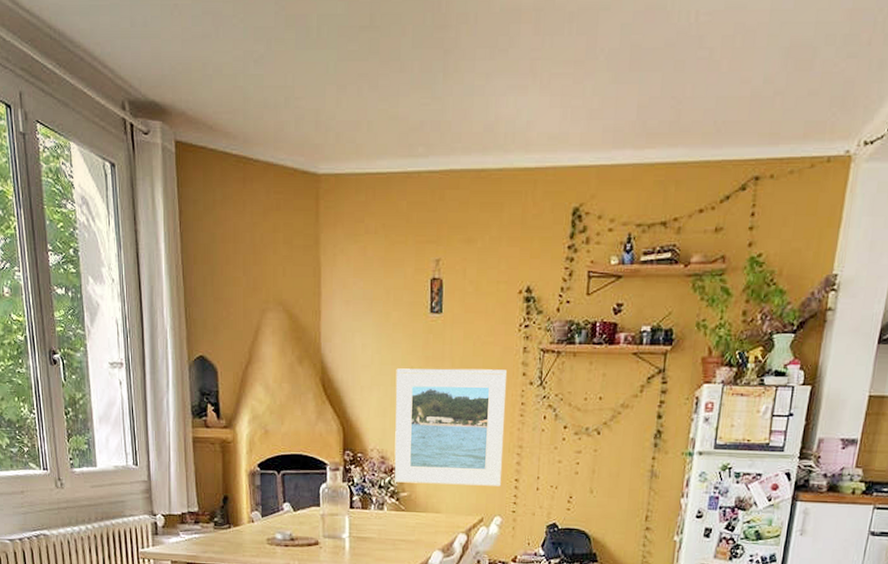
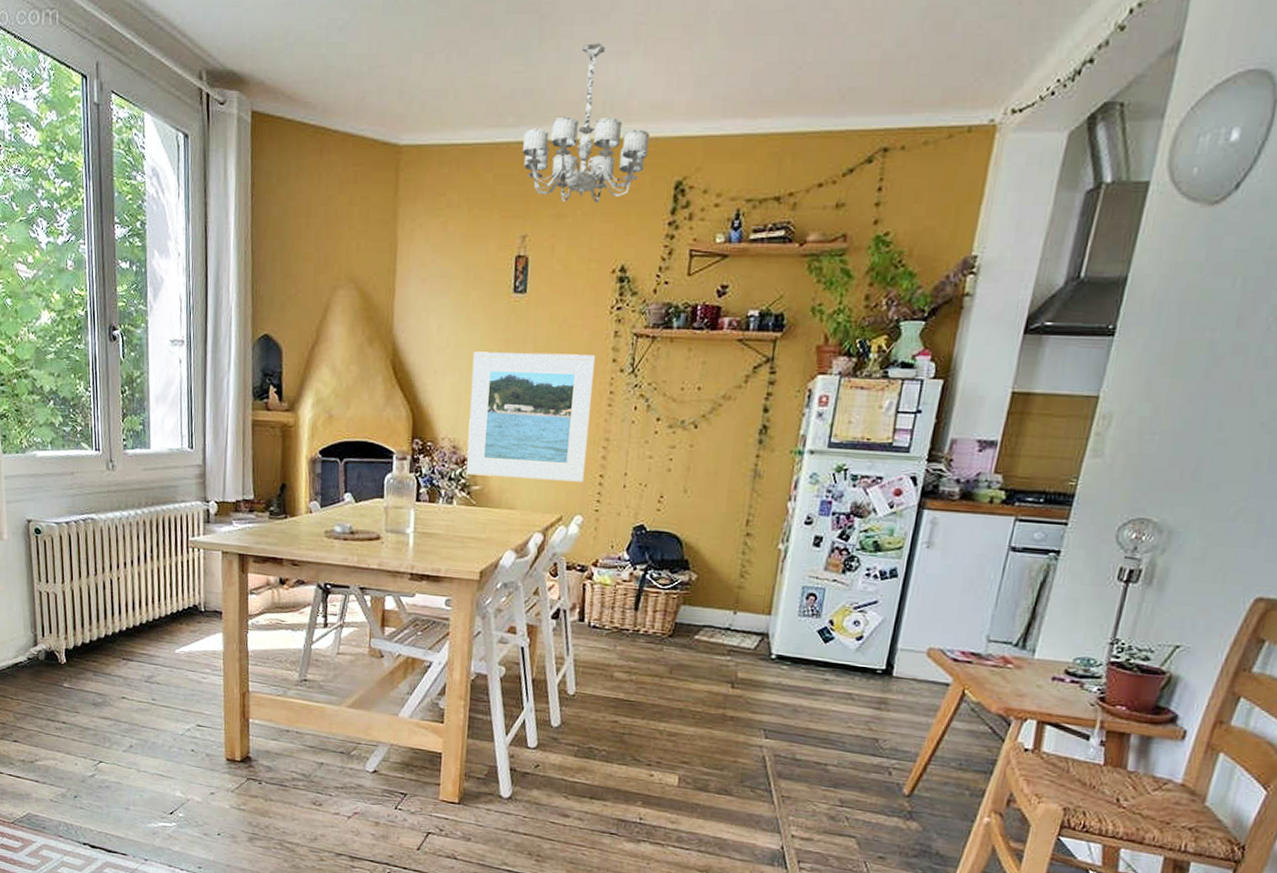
chandelier: none [432,77,549,229] -> present [521,43,650,204]

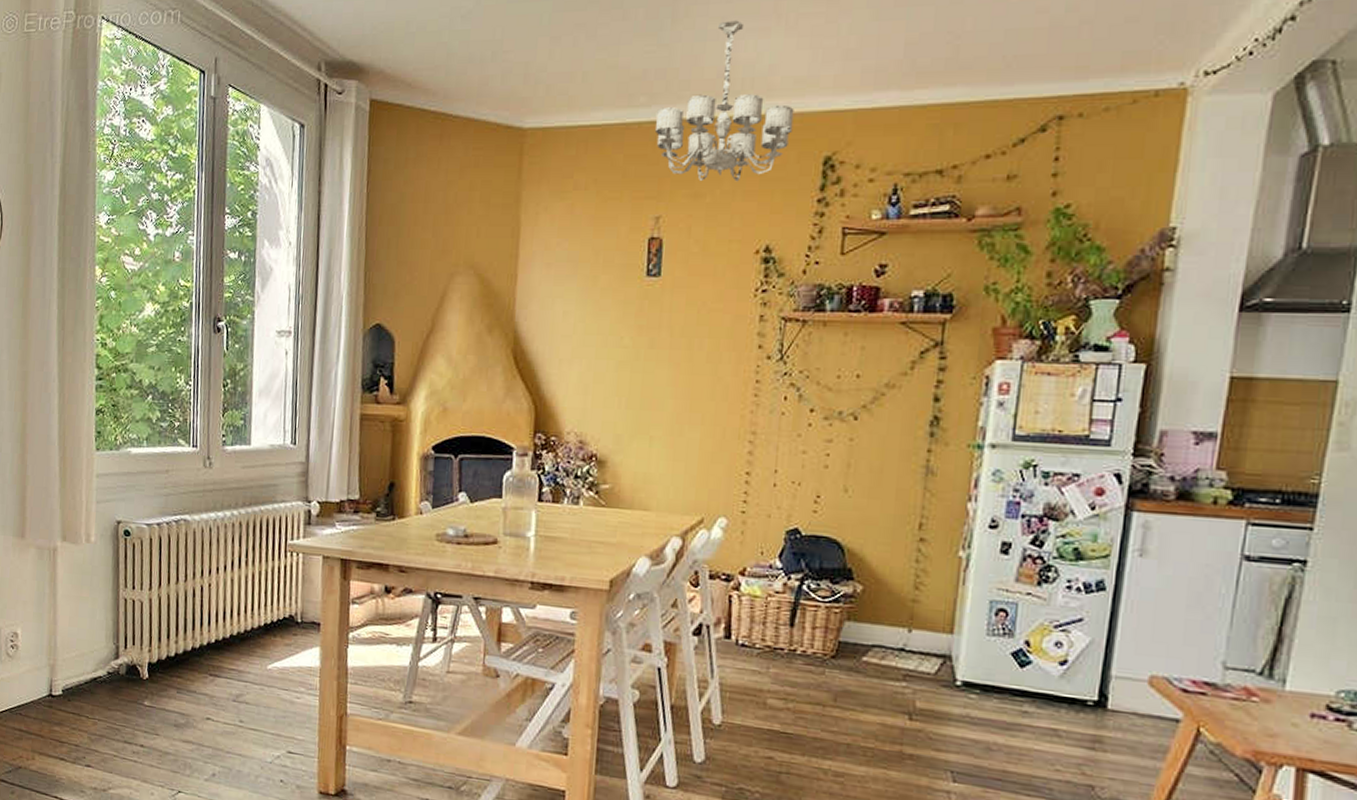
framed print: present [466,351,596,482] -> none [594,339,739,481]

